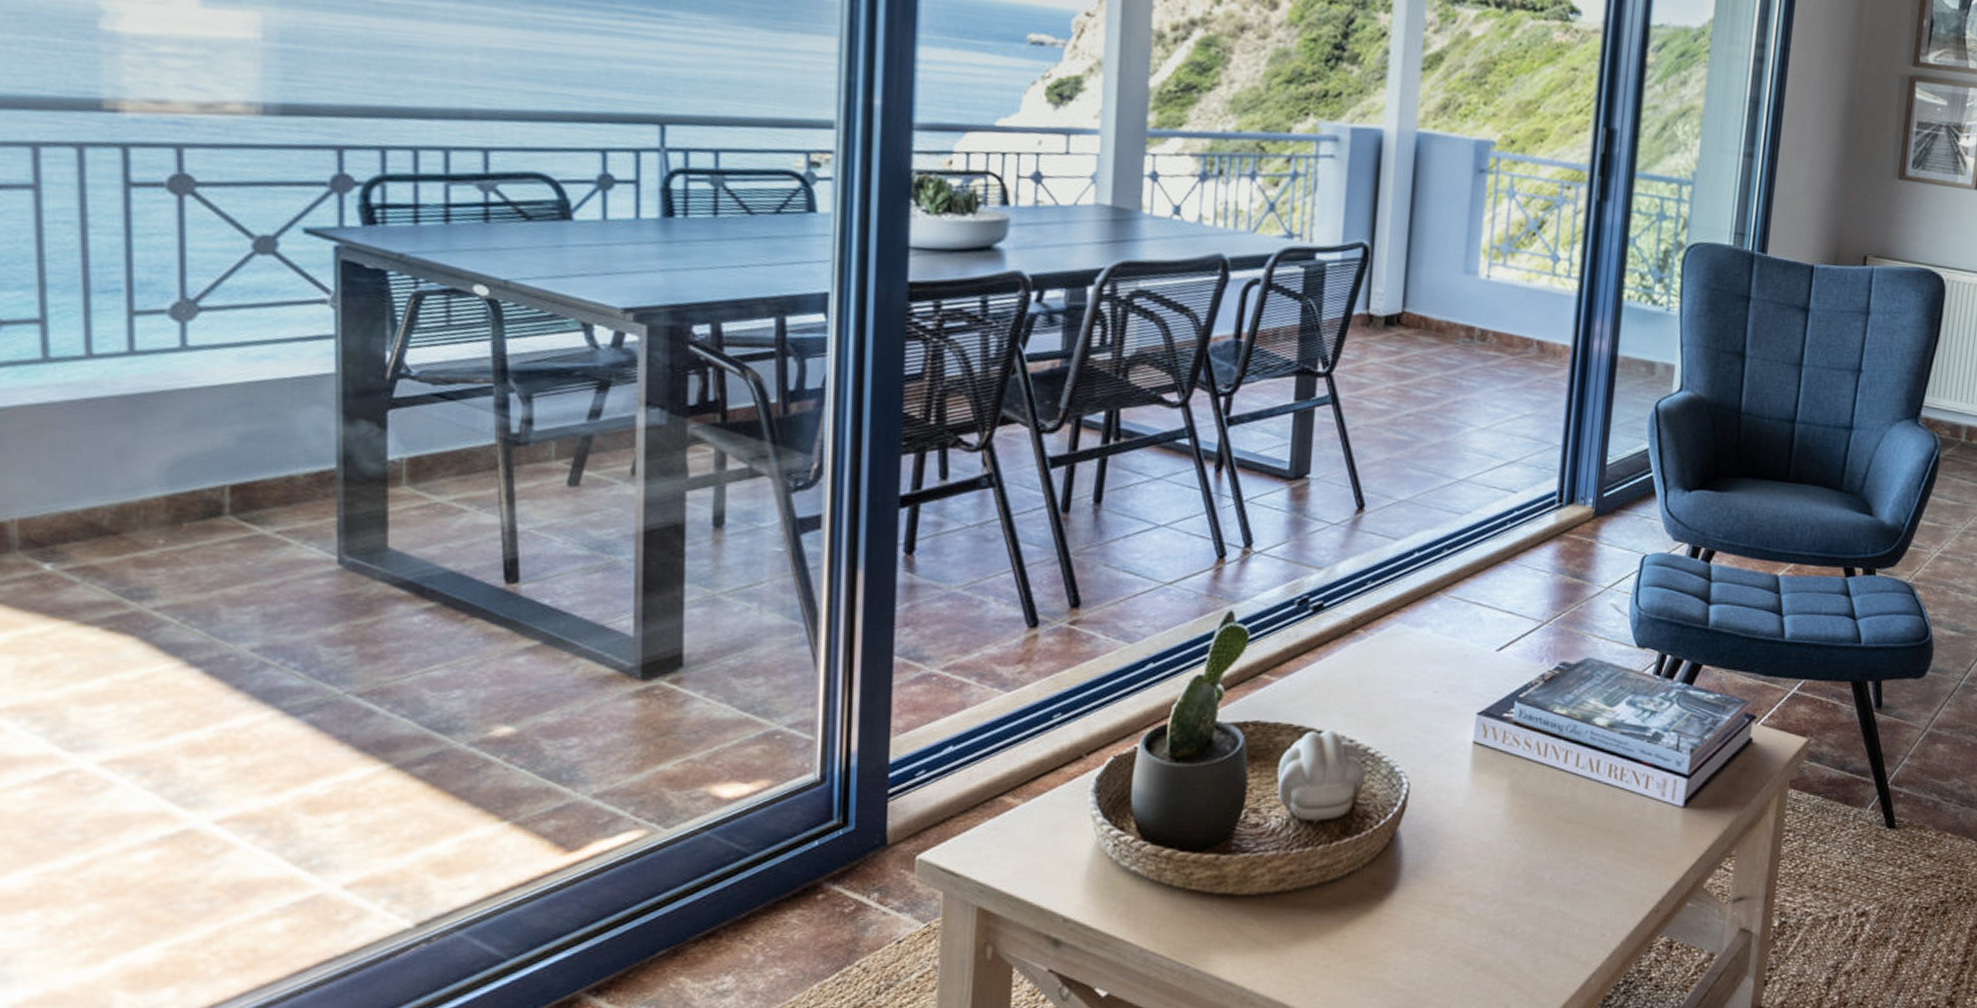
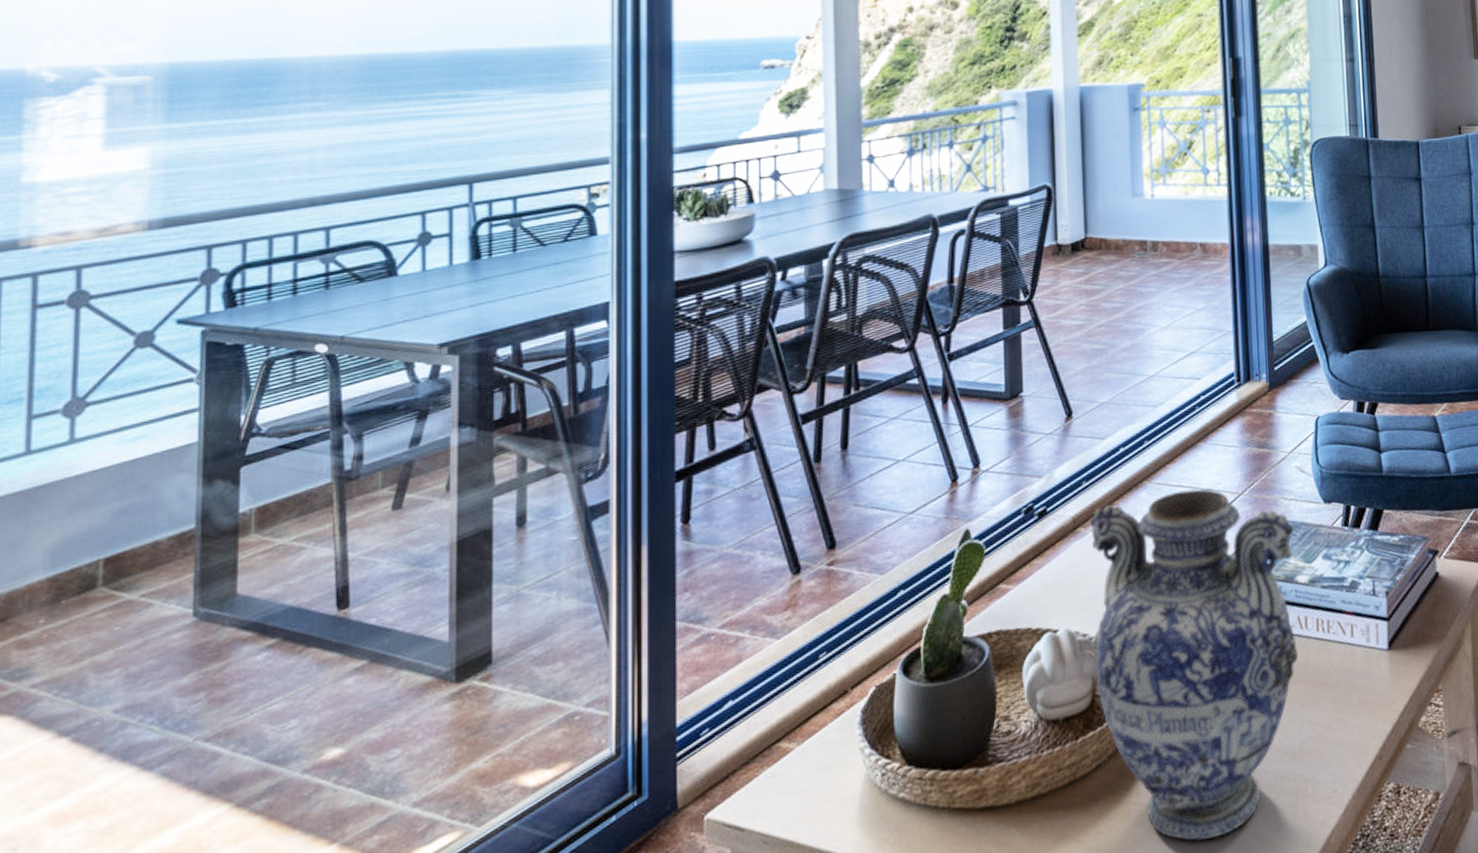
vase: none [1359,609,1599,961] -> present [1089,489,1299,841]

